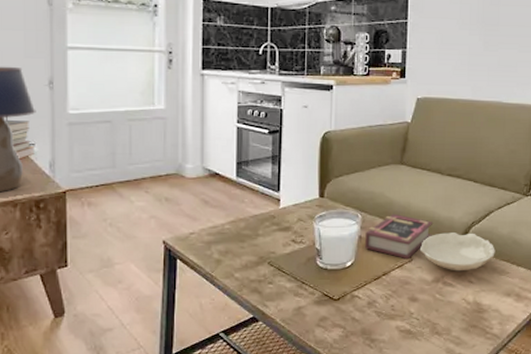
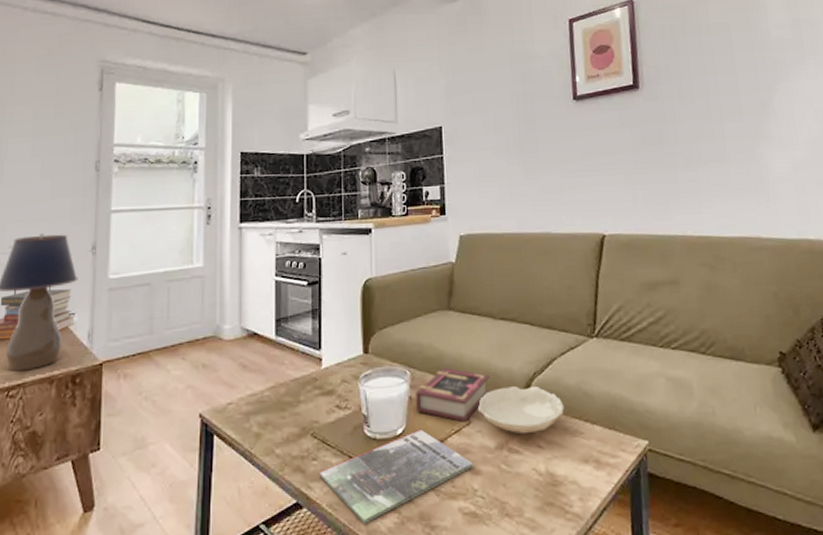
magazine: none [274,263,412,335] -> present [319,429,473,523]

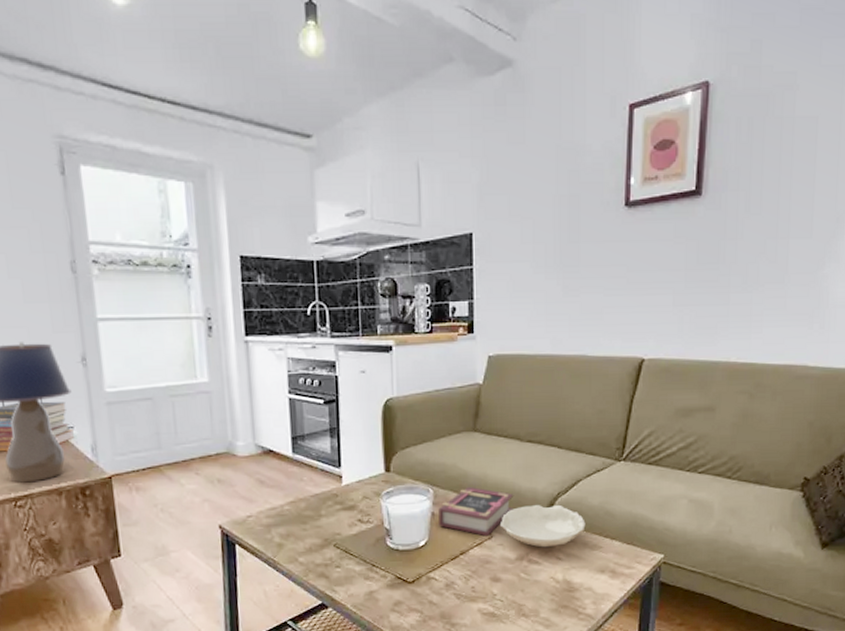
magazine: present [319,429,473,523] -> none [342,542,493,621]

